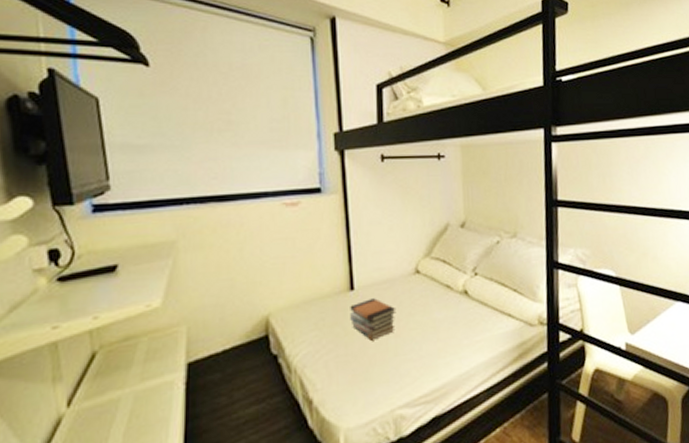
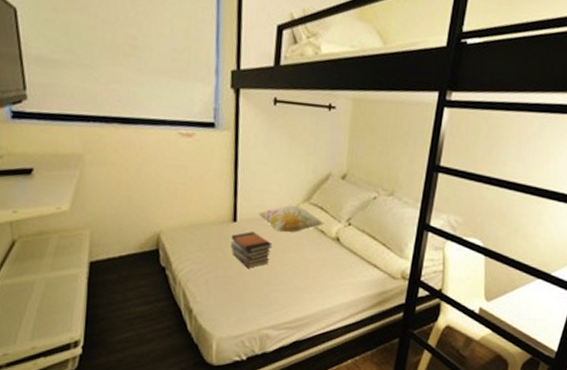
decorative pillow: none [376,262,449,293] -> present [257,205,324,232]

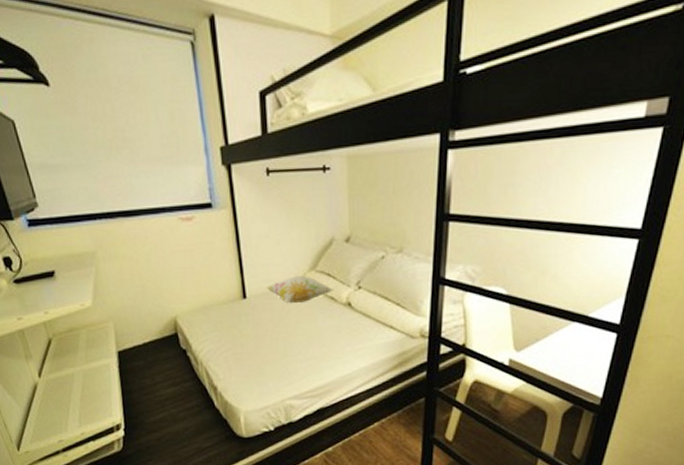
book stack: present [231,231,273,268] -> none [243,306,285,343]

